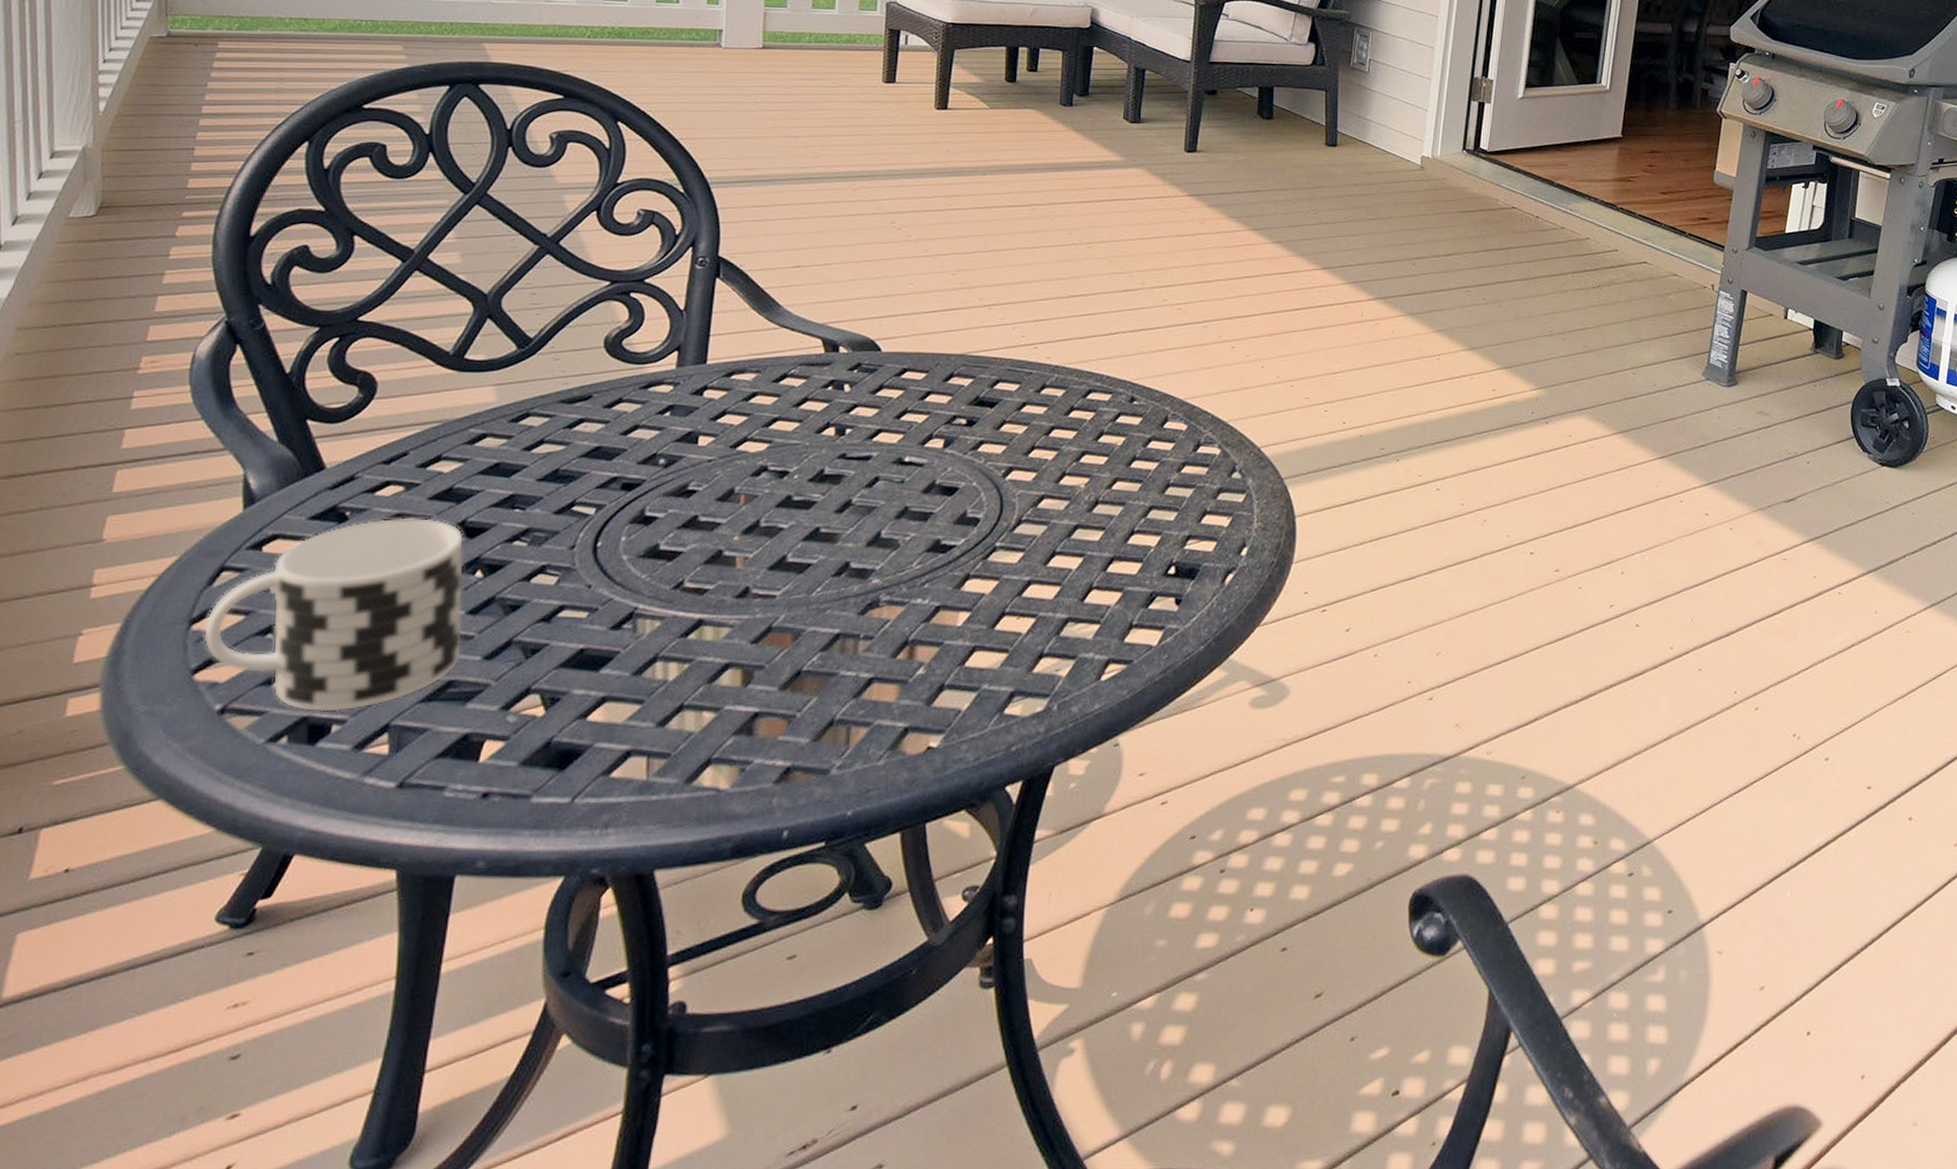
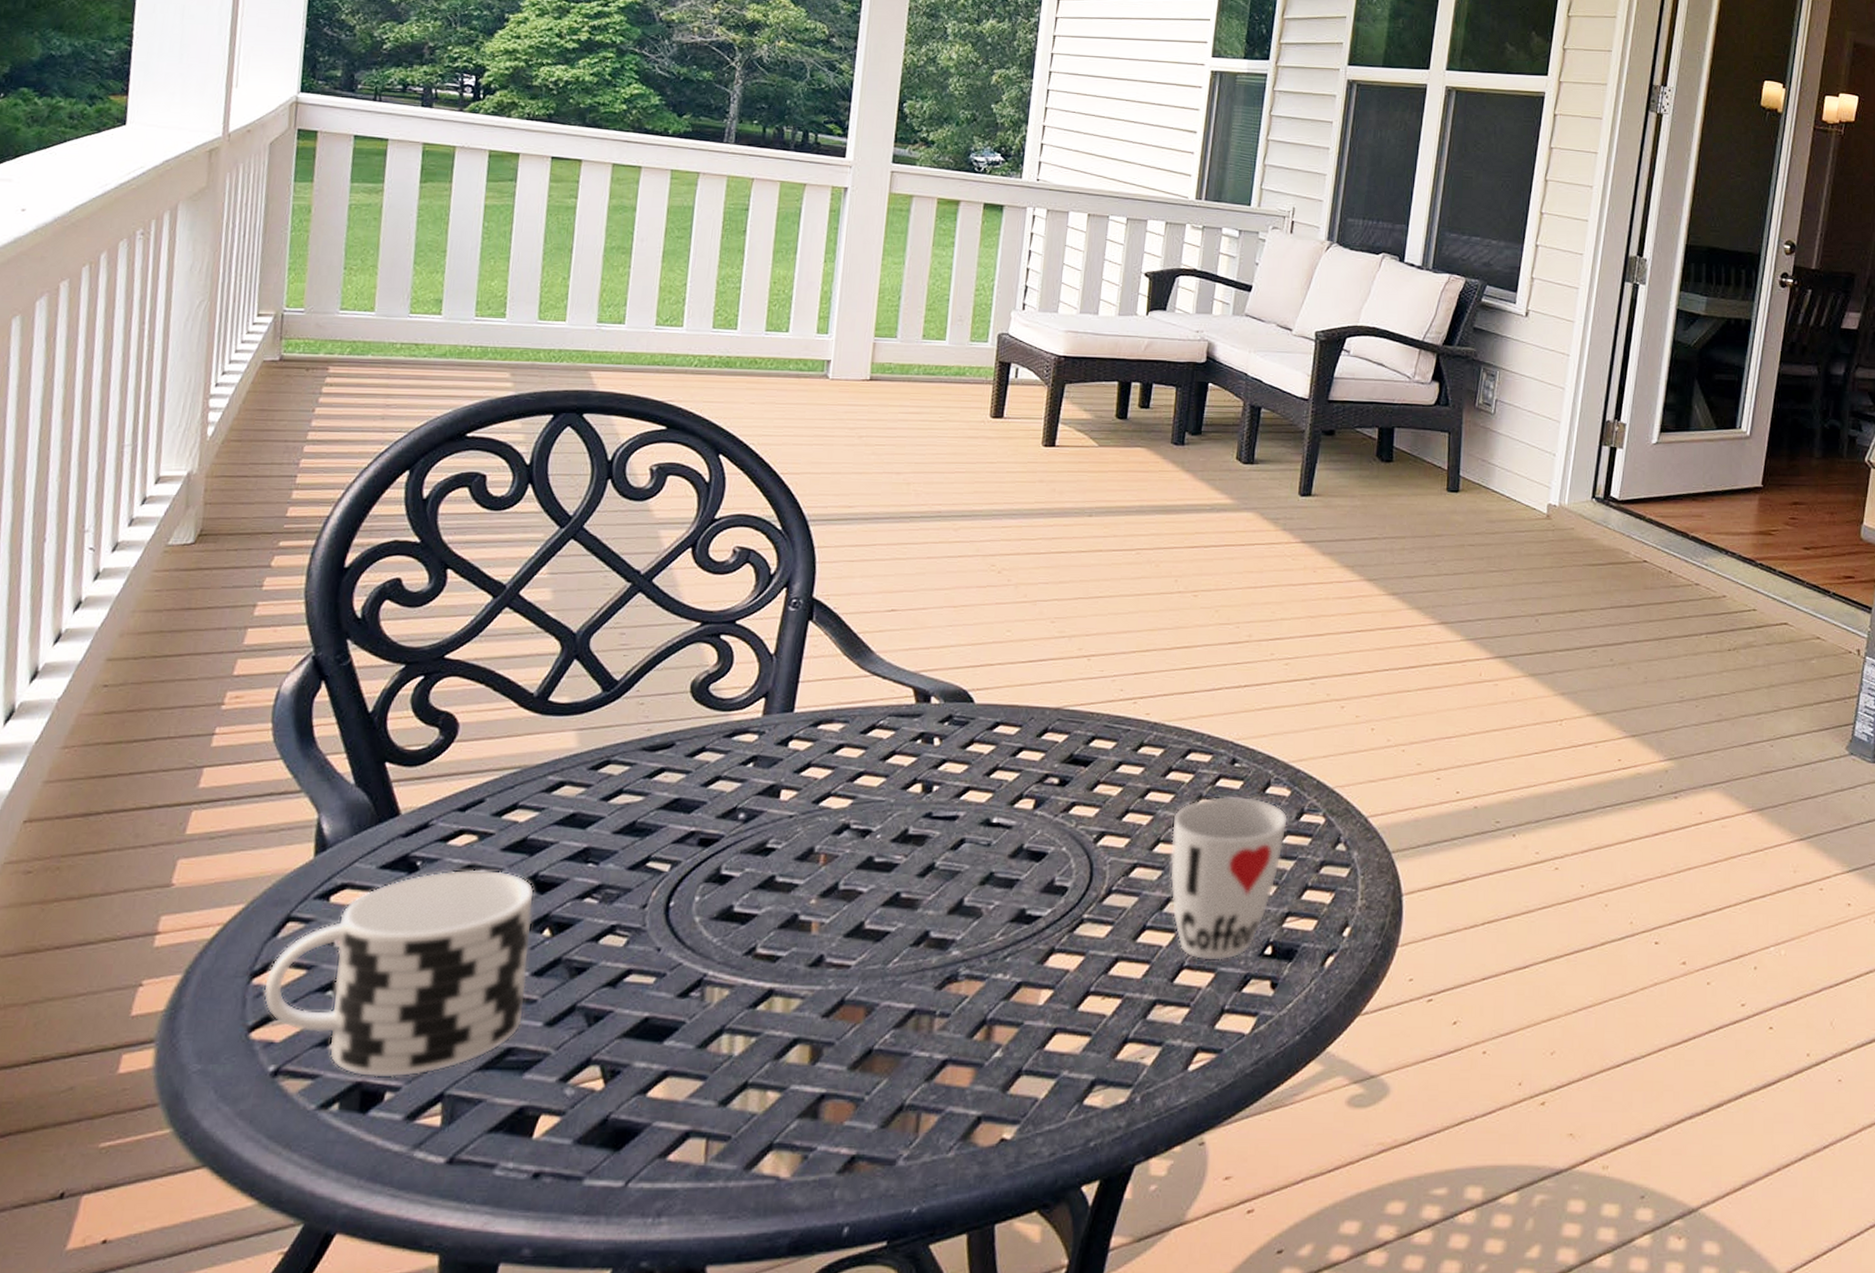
cup: none [1075,431,1186,581] -> present [1169,796,1289,961]

